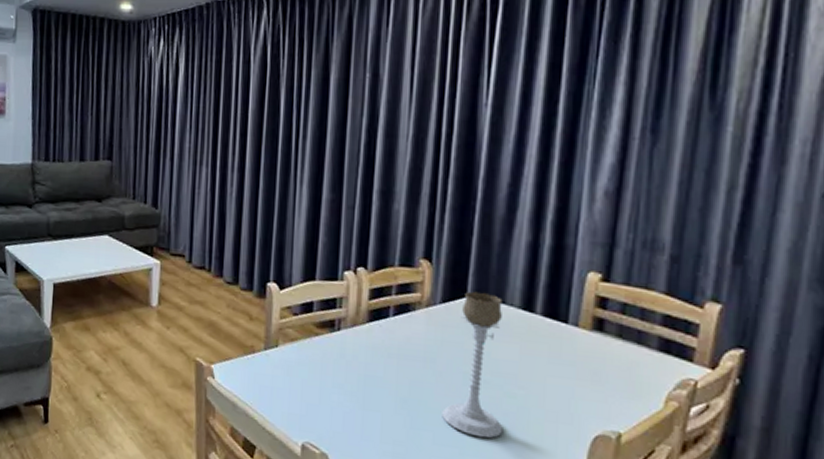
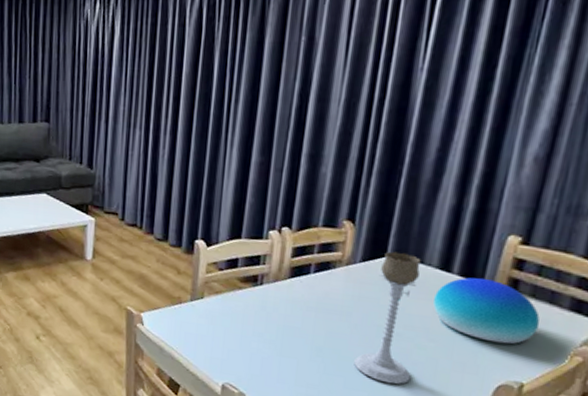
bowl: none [519,317,630,390] -> present [433,277,540,344]

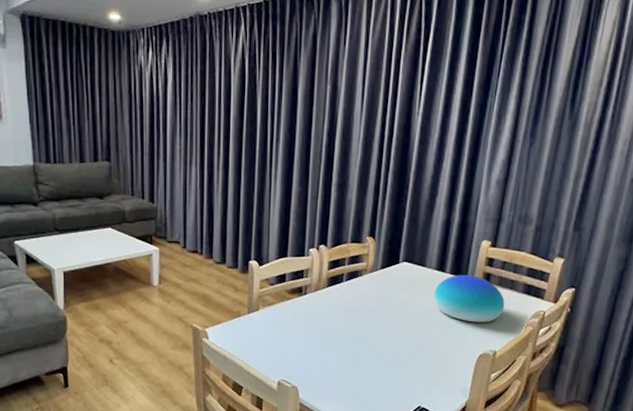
candle holder: present [354,251,421,384] -> none [379,259,424,364]

